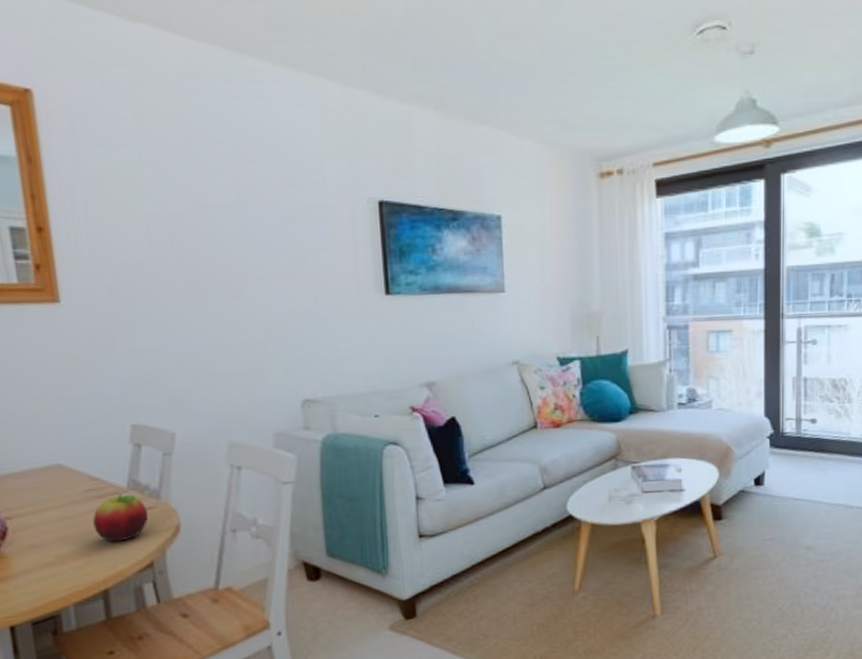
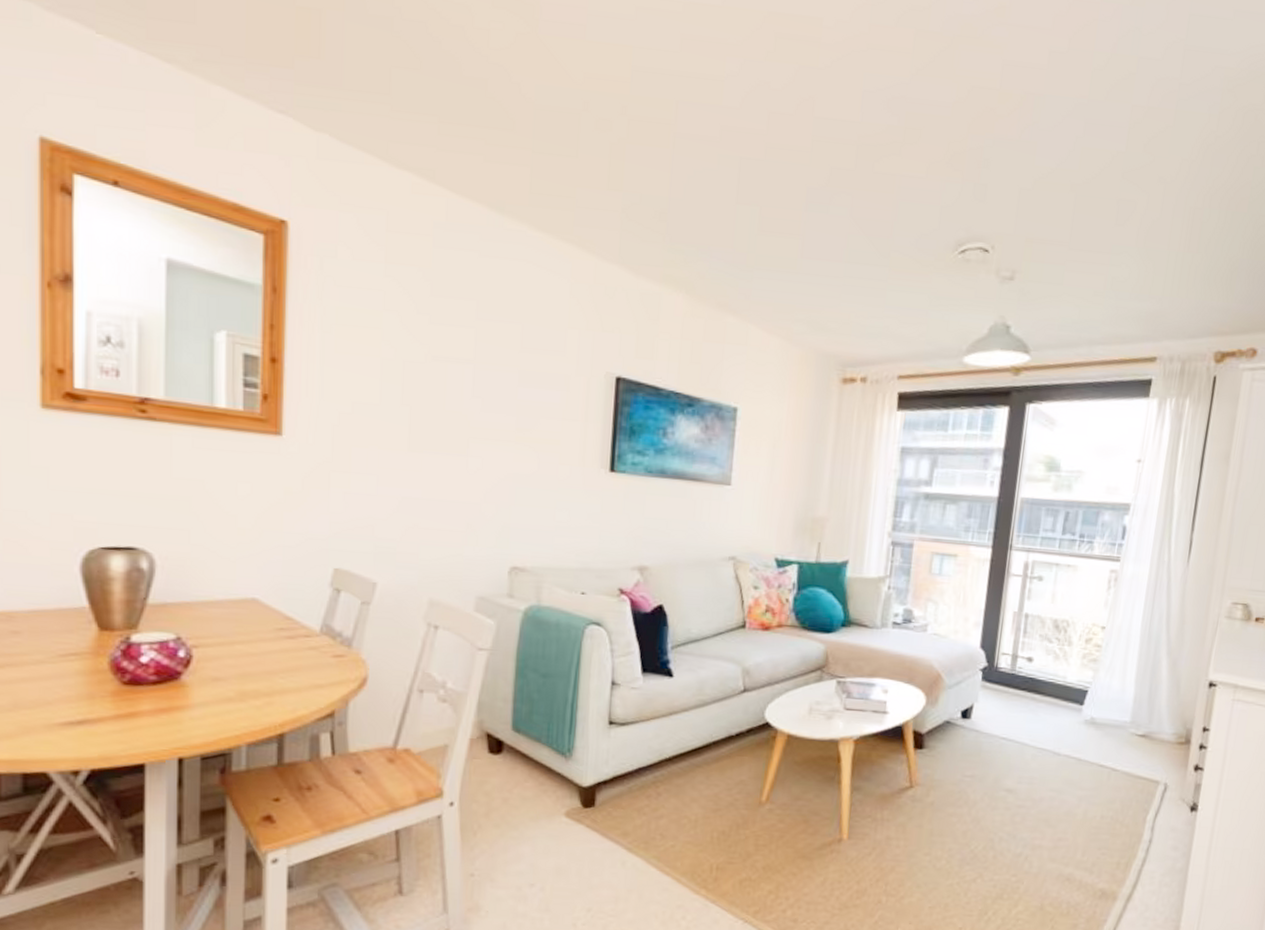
fruit: present [93,494,148,542] -> none [280,637,336,686]

